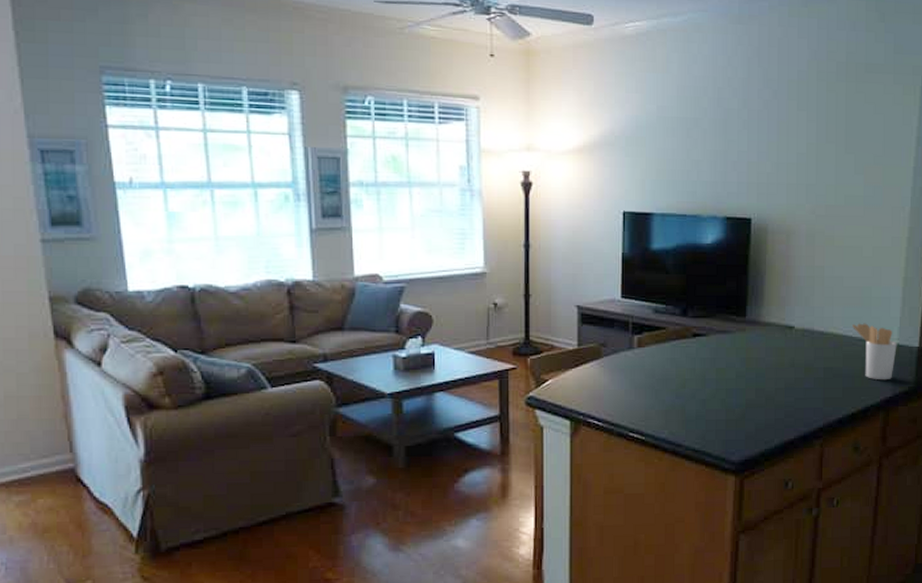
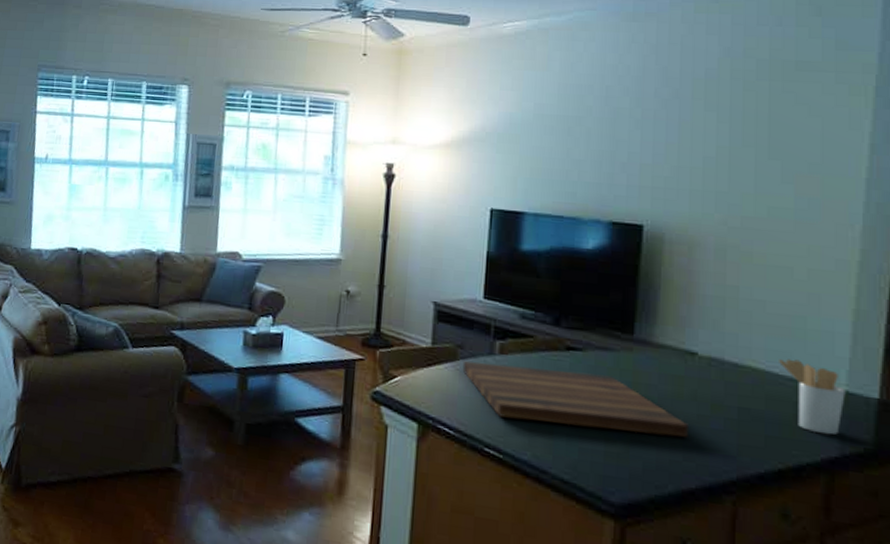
cutting board: none [606,355,788,404] -> present [462,361,688,438]

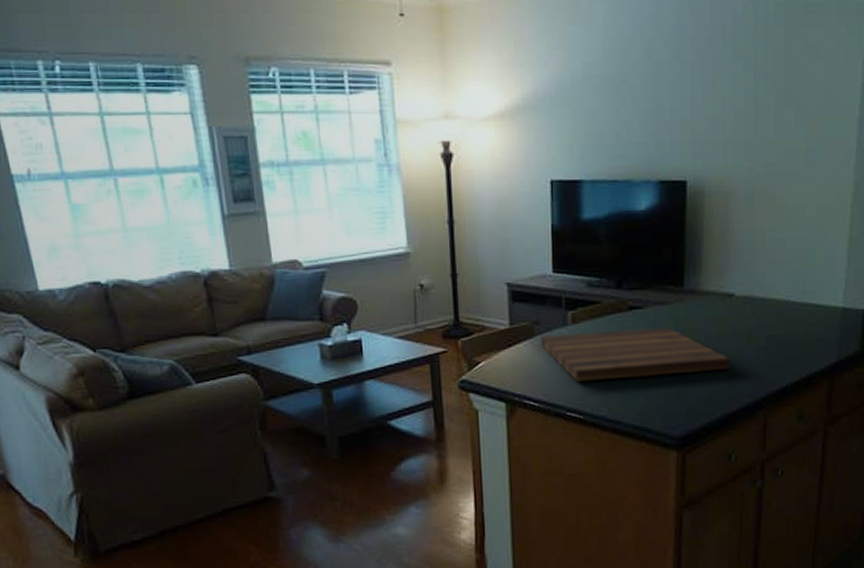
utensil holder: present [779,358,845,435] -> none [795,287,842,346]

